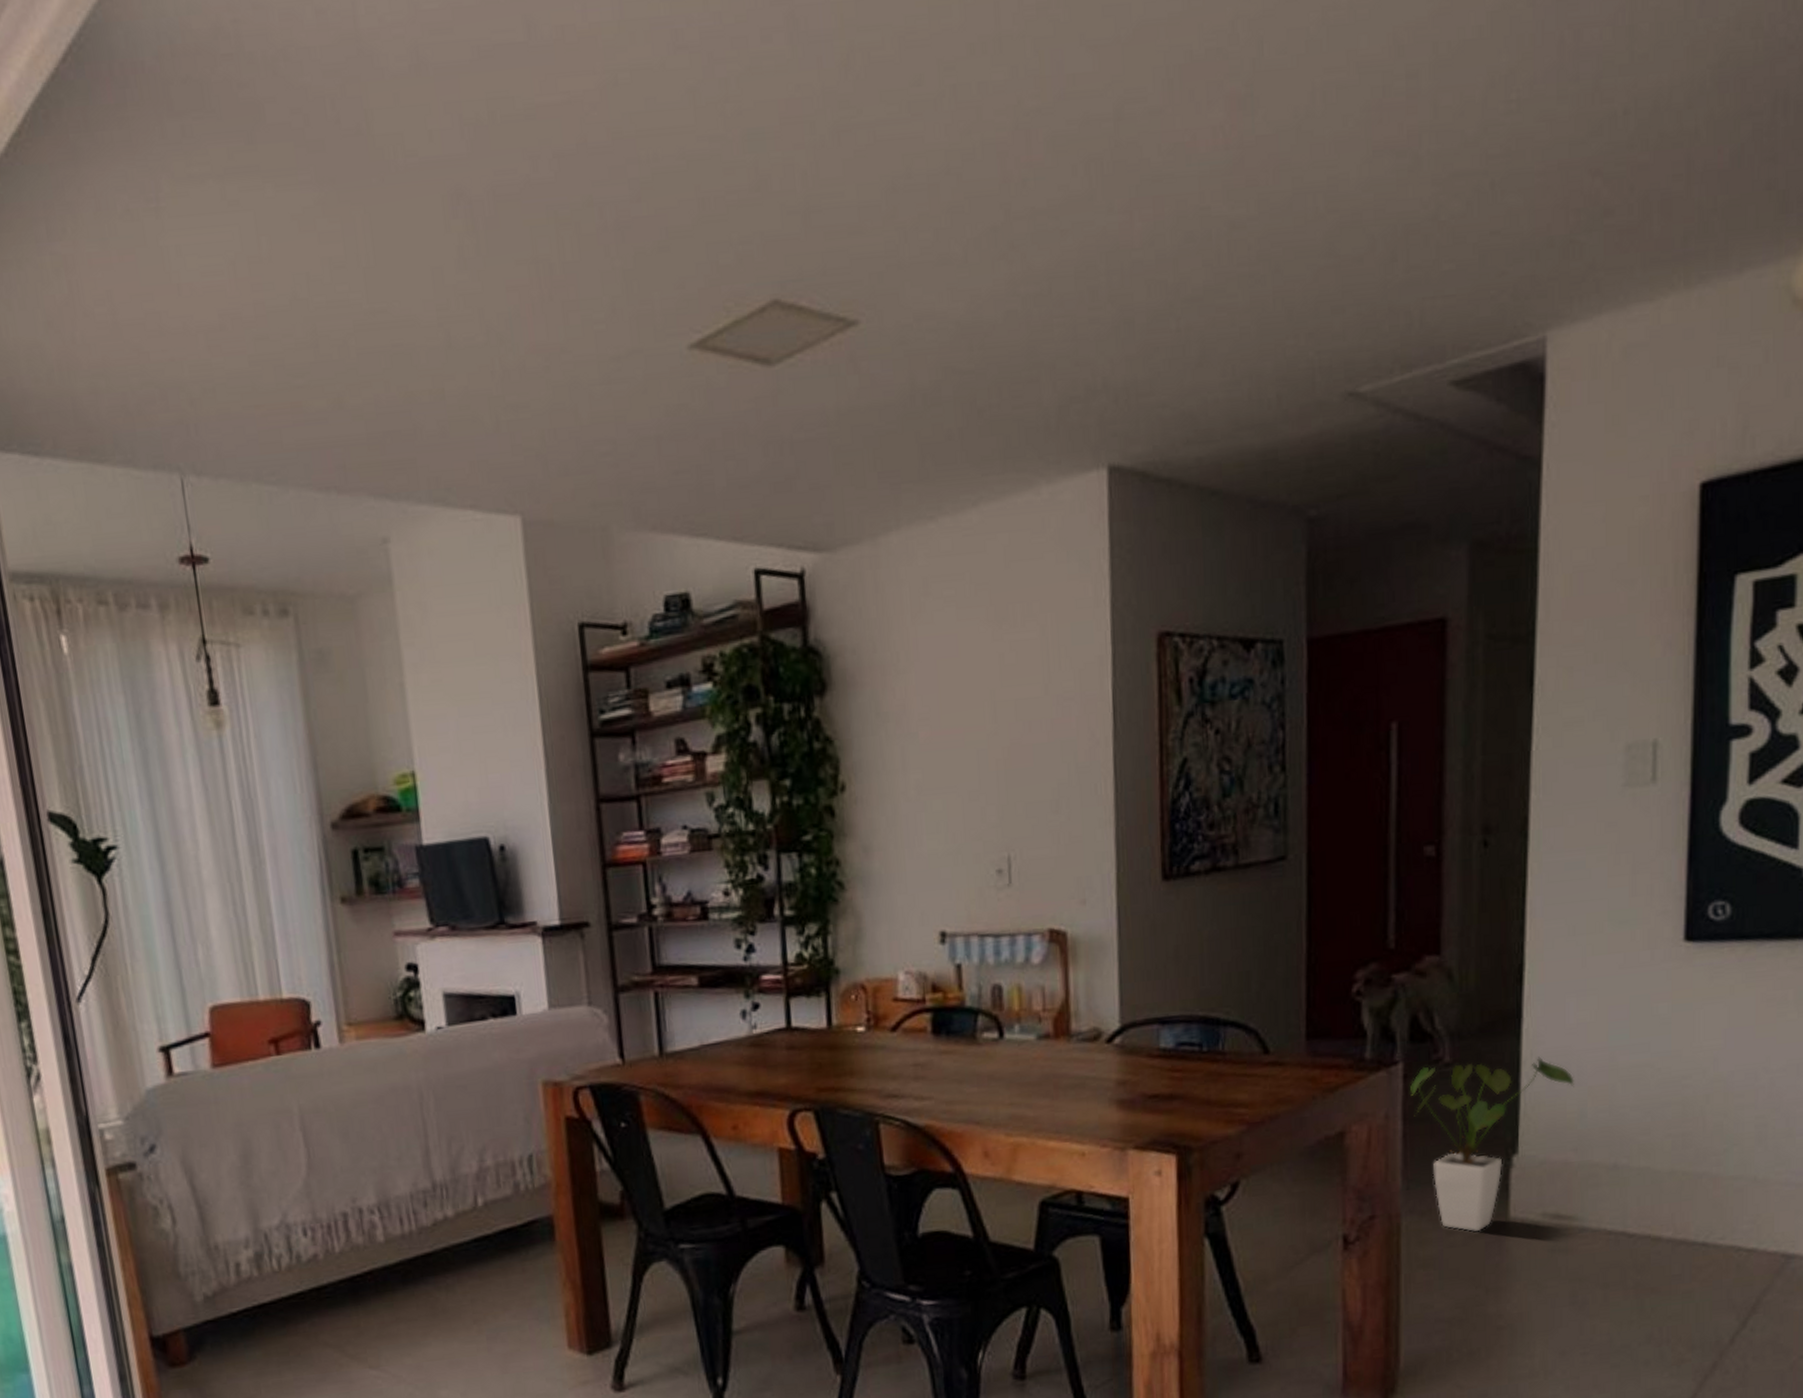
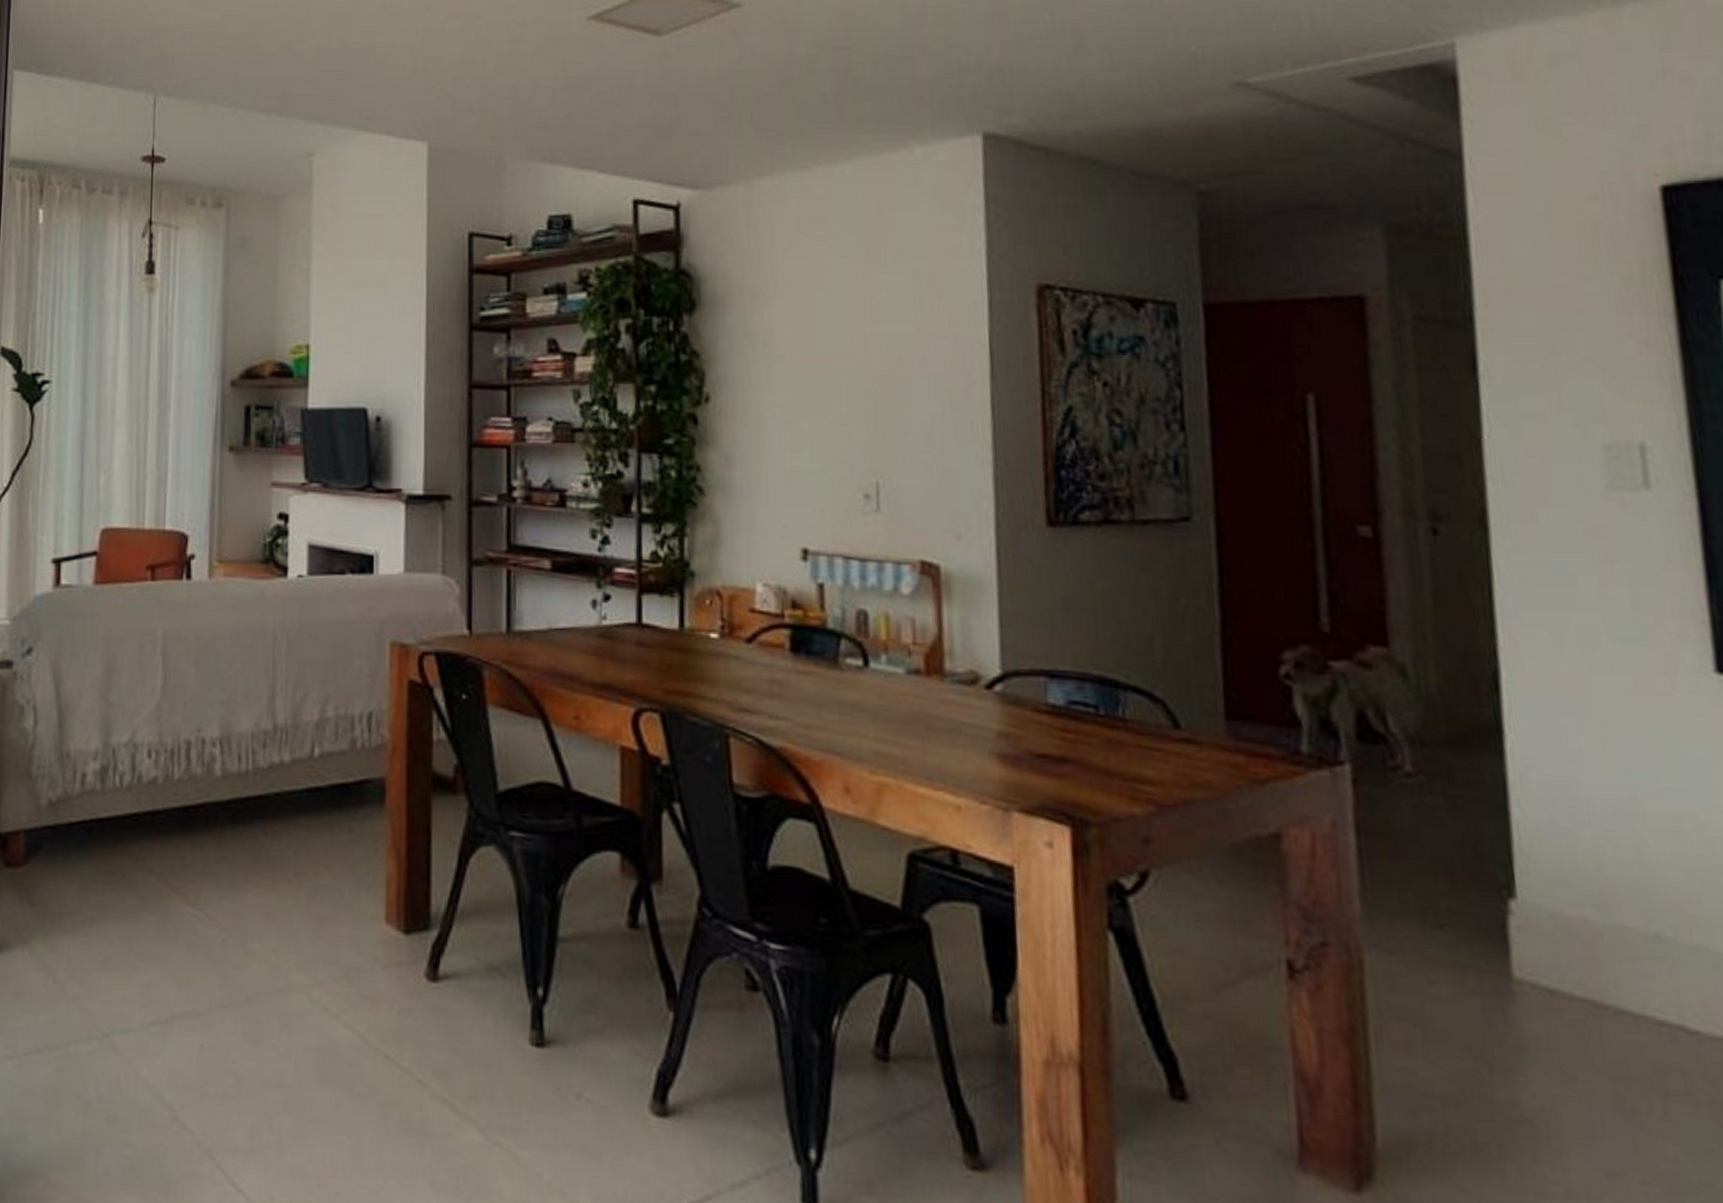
house plant: present [1410,1056,1574,1232] -> none [1362,772,1586,989]

